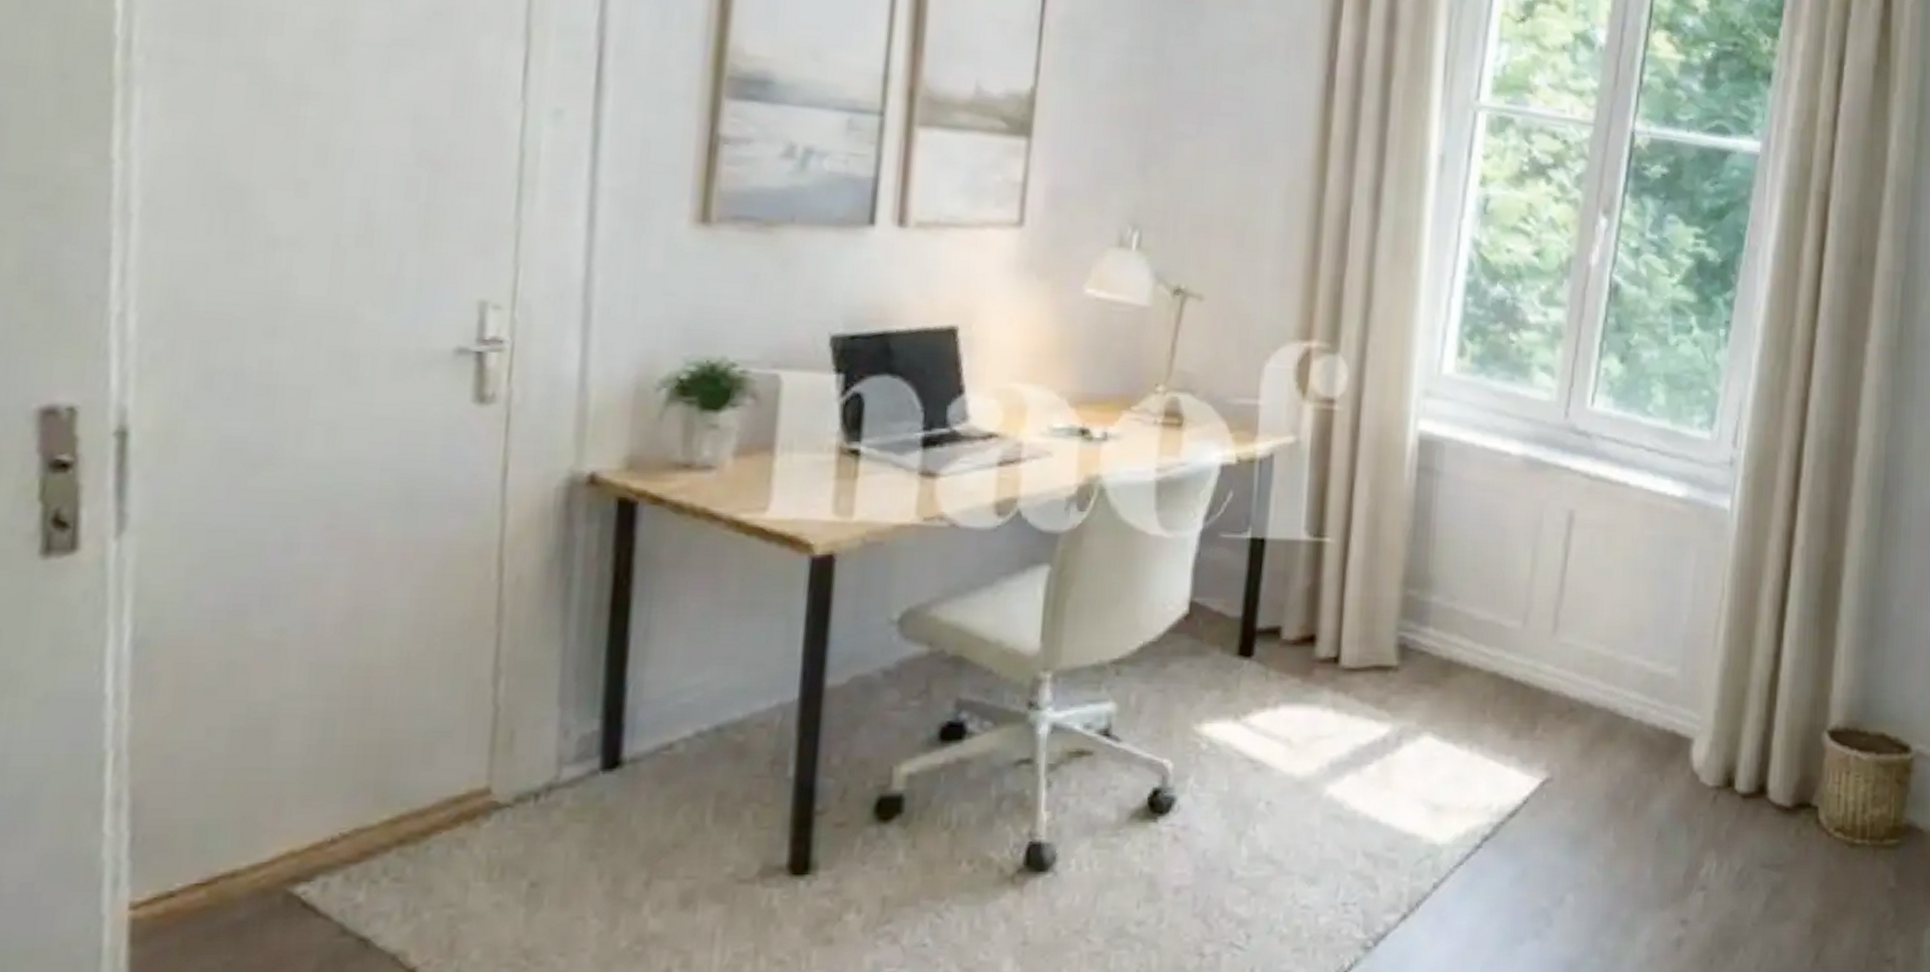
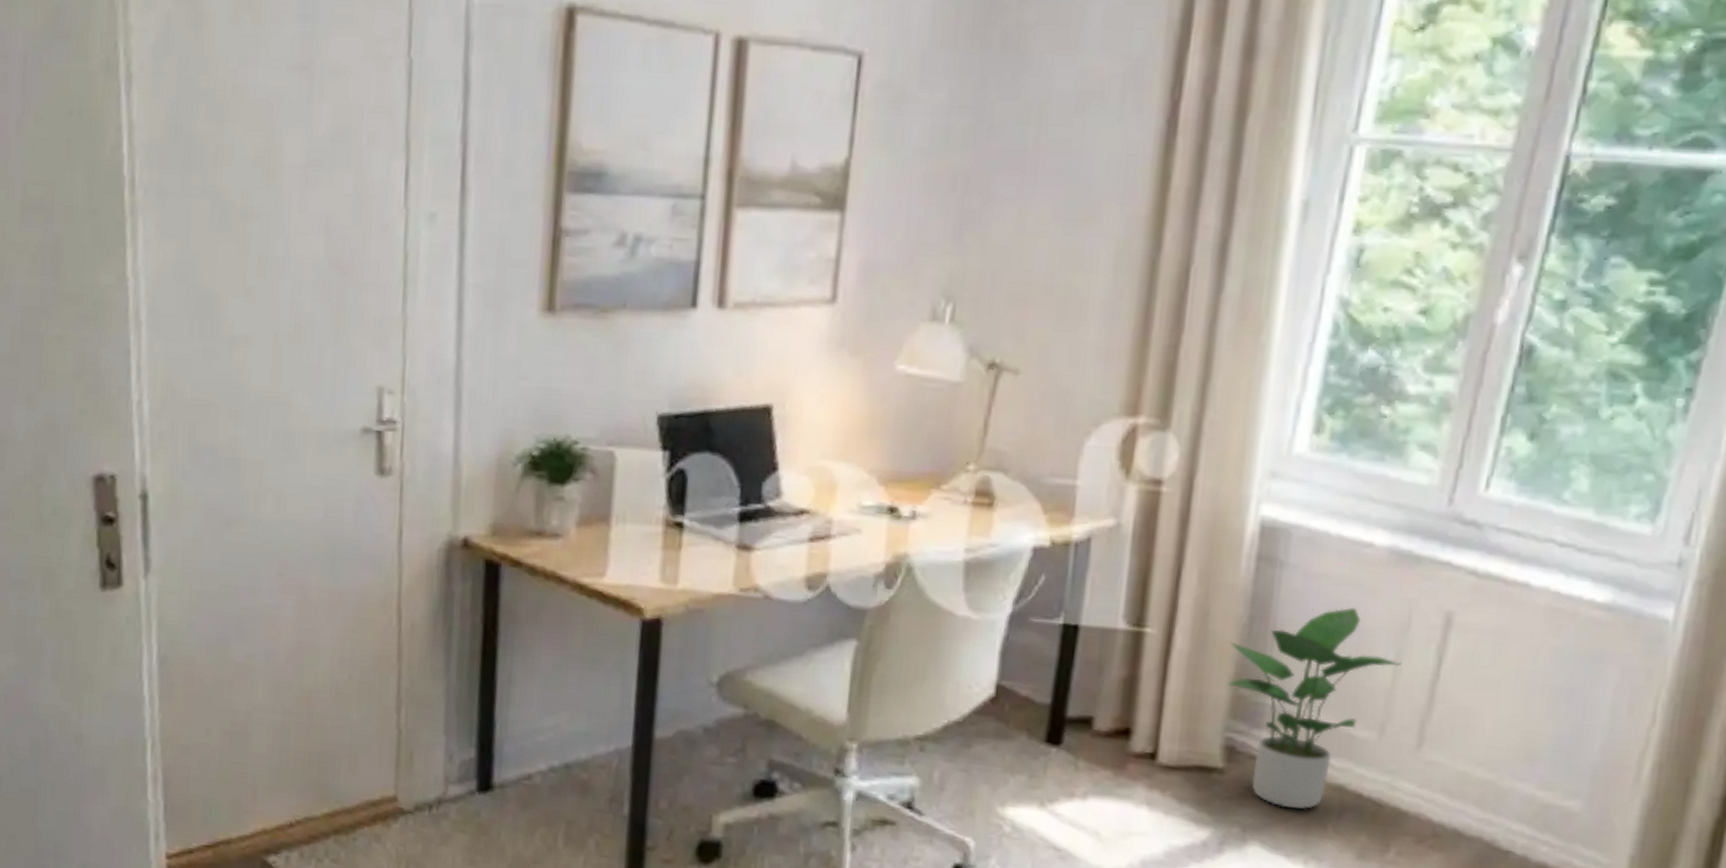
potted plant: none [1398,510,1537,698] -> present [1228,607,1402,809]

